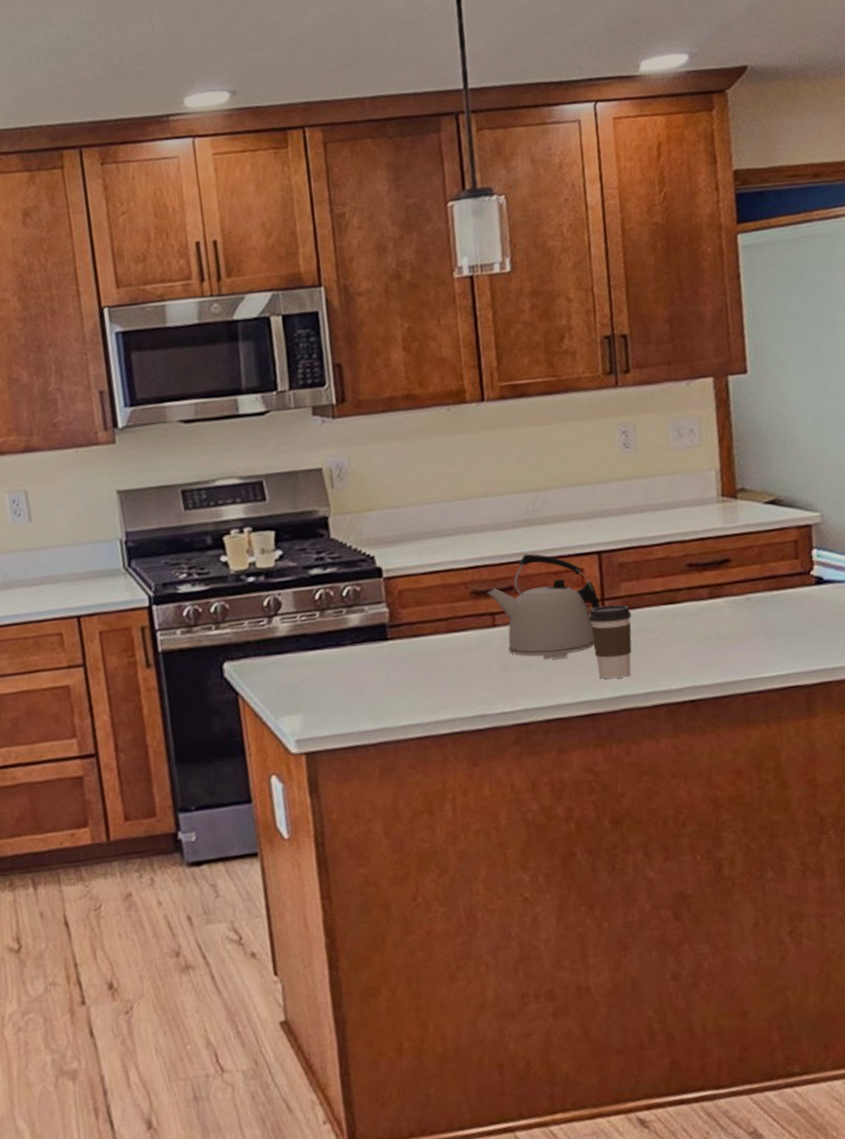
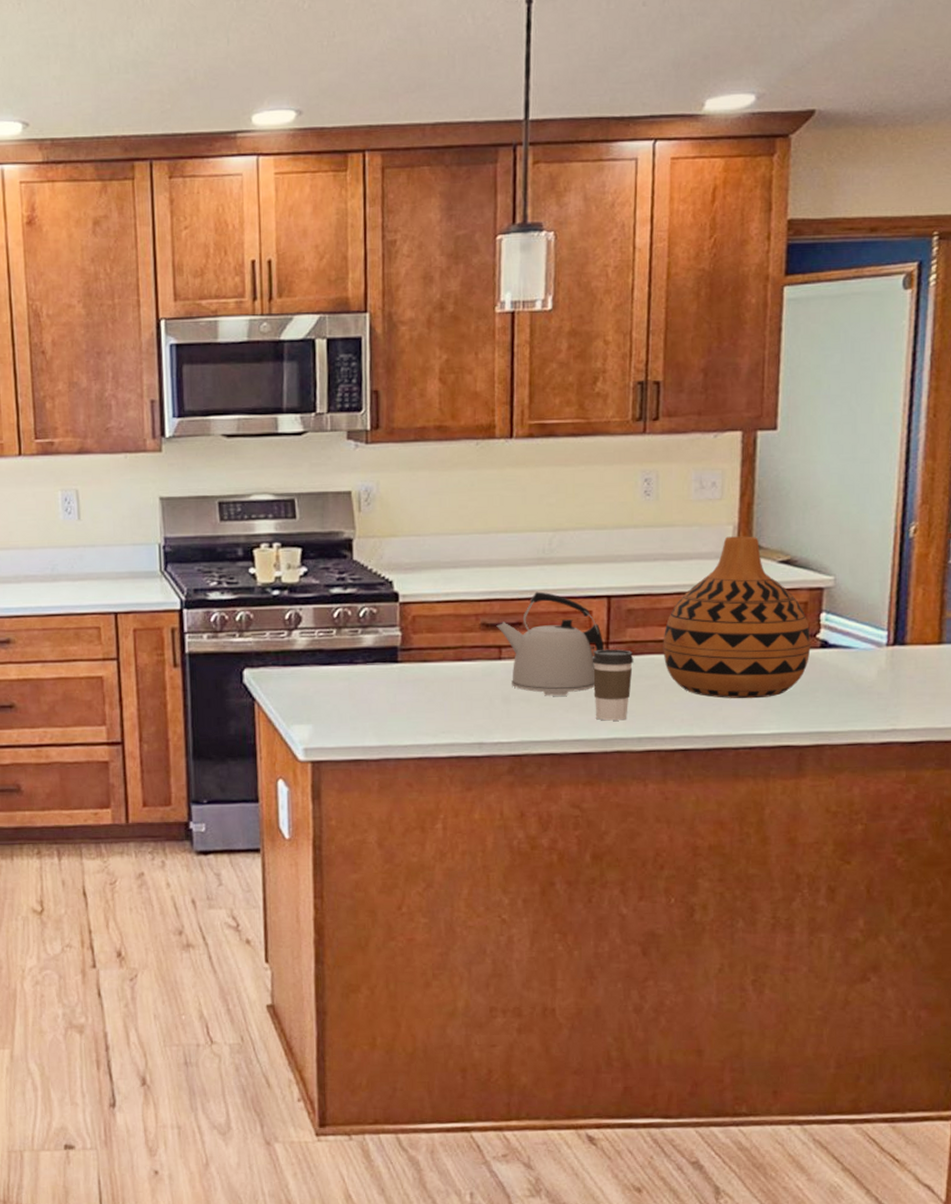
vase: none [658,479,807,645] -> present [663,536,811,699]

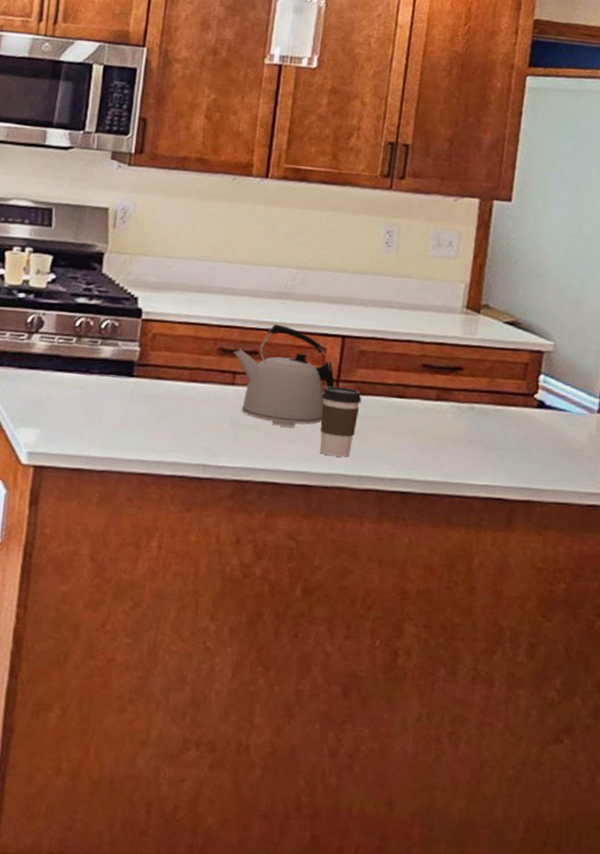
vase: present [663,536,811,699] -> none [389,293,529,450]

